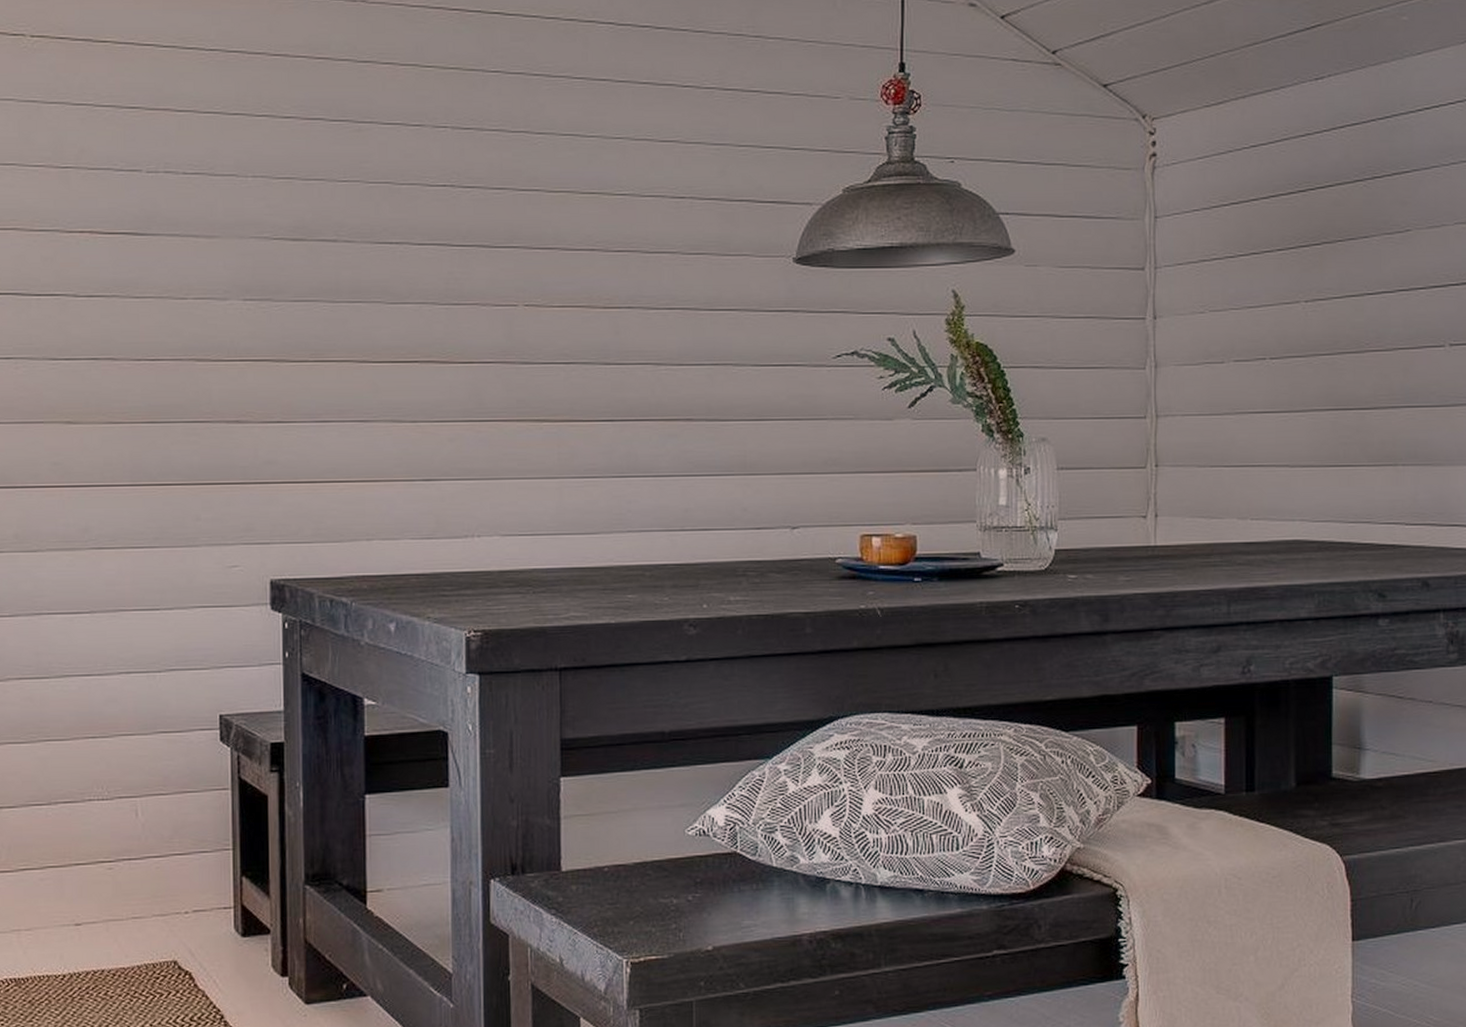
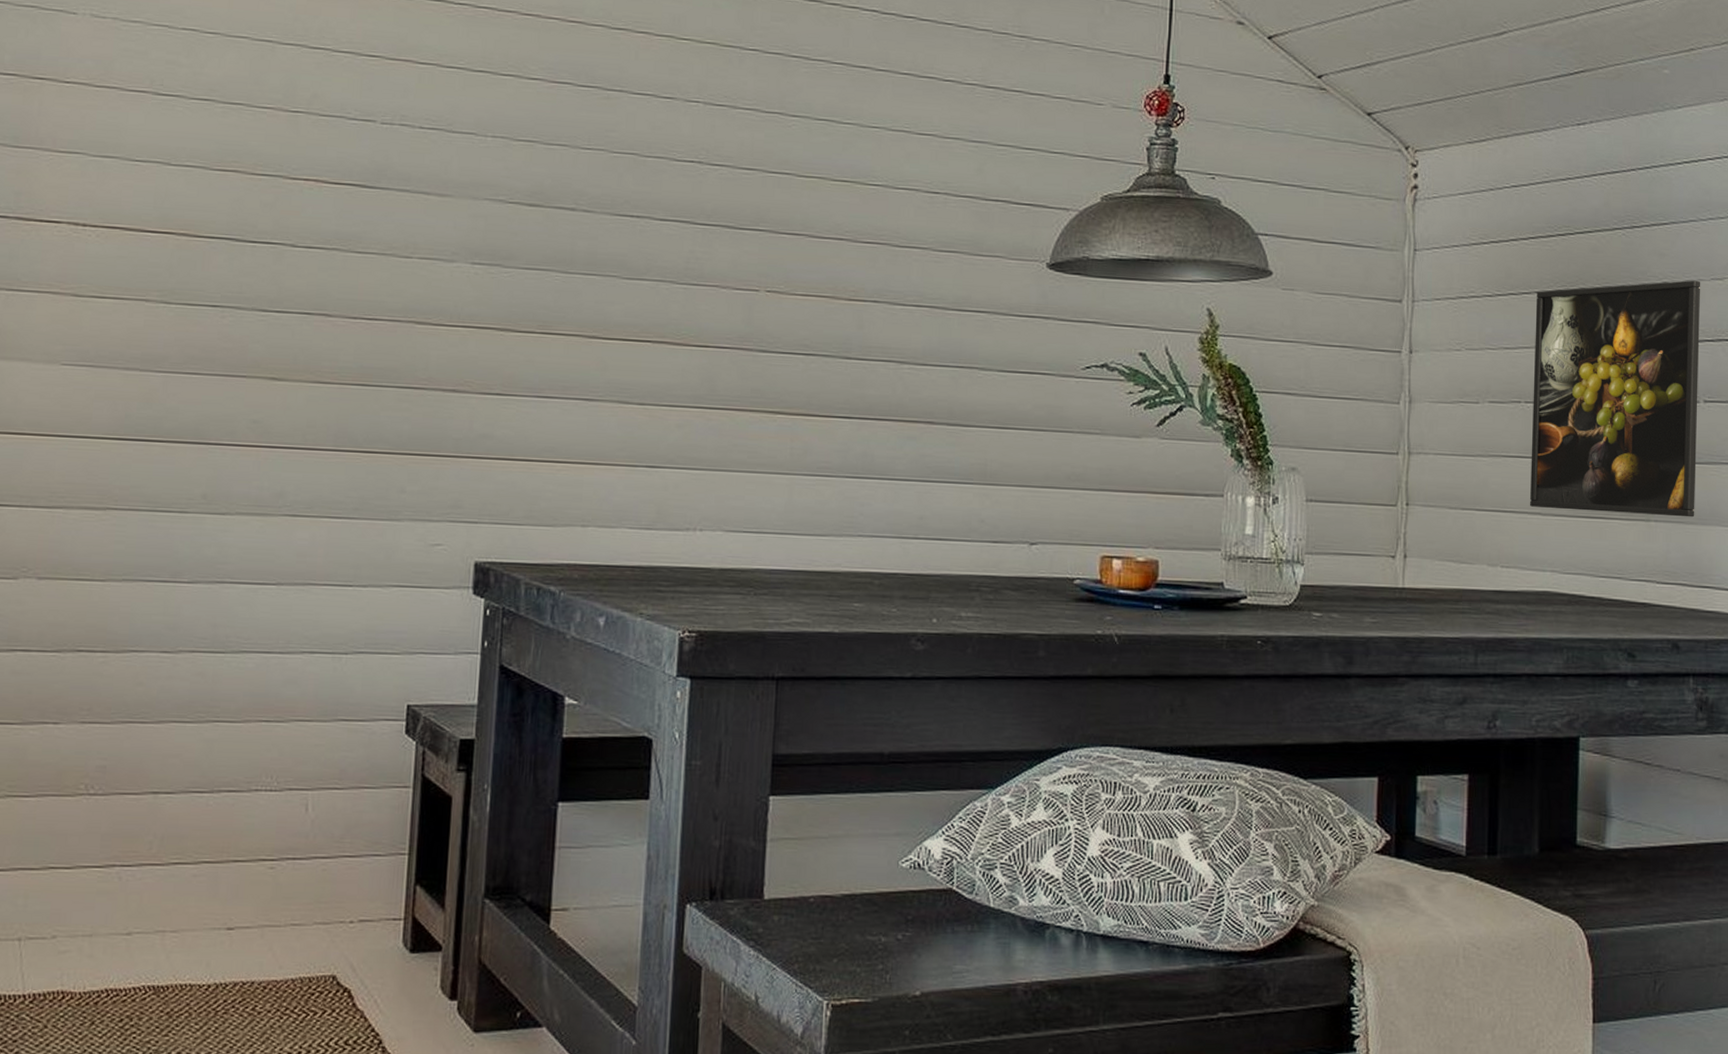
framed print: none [1277,226,1445,460] -> present [1529,280,1701,518]

